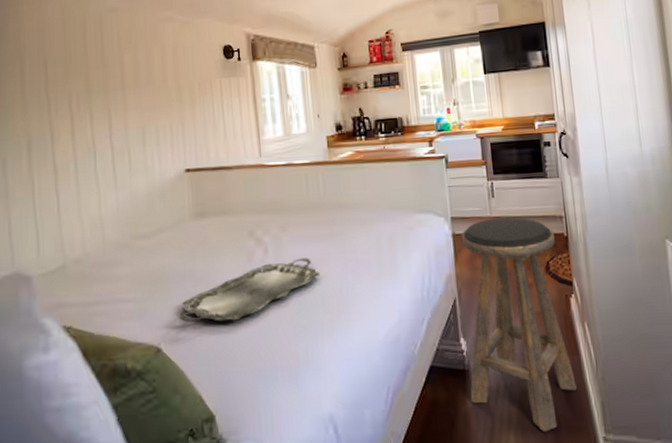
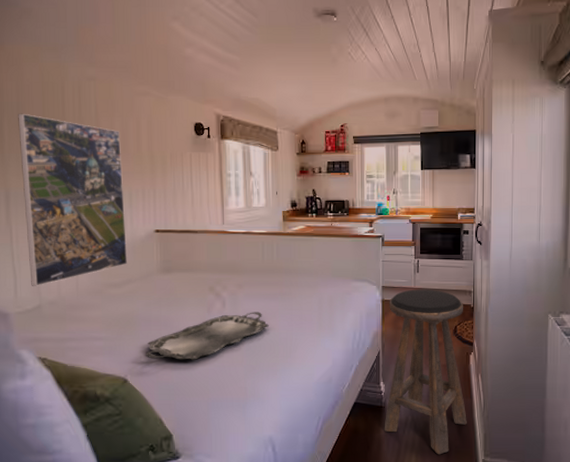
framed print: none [39,53,157,243] -> present [18,113,128,286]

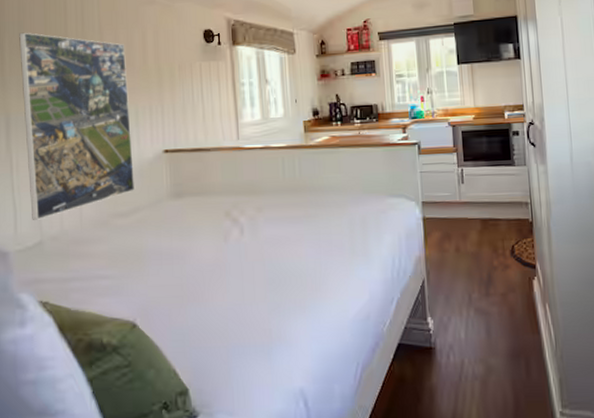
serving tray: present [145,312,270,360] -> none [155,238,295,299]
stool: present [384,289,467,455] -> none [431,202,537,407]

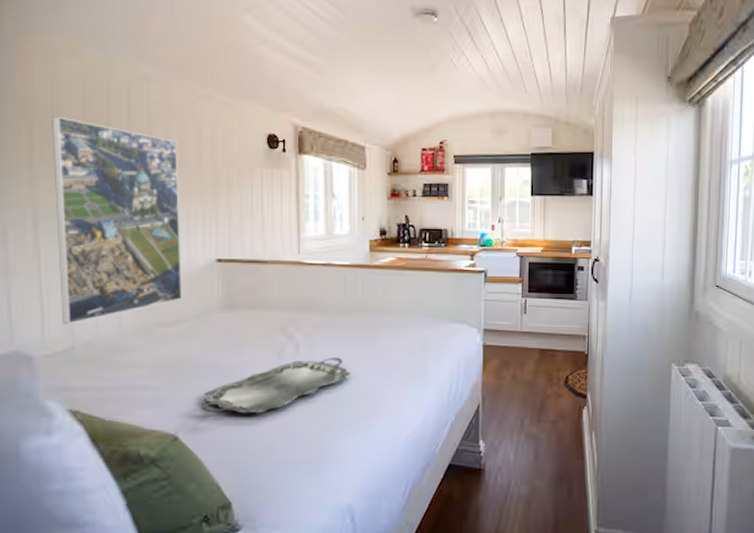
serving tray: none [155,238,295,299] -> present [200,357,352,414]

